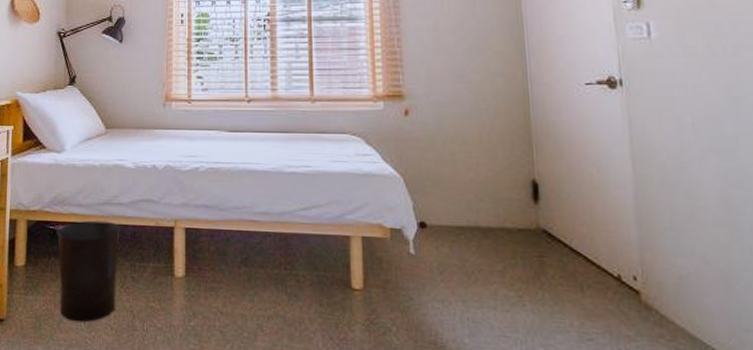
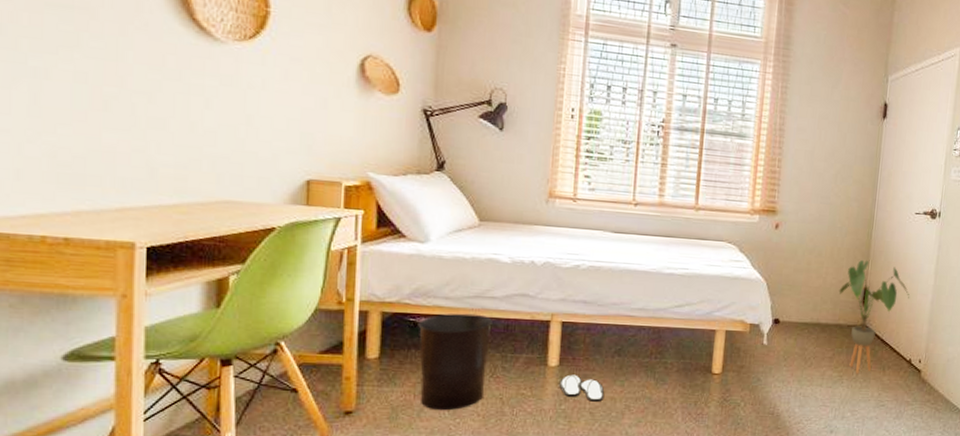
slippers: none [187,286,233,319] -> present [559,374,604,402]
house plant: none [497,145,601,295] -> present [839,259,910,374]

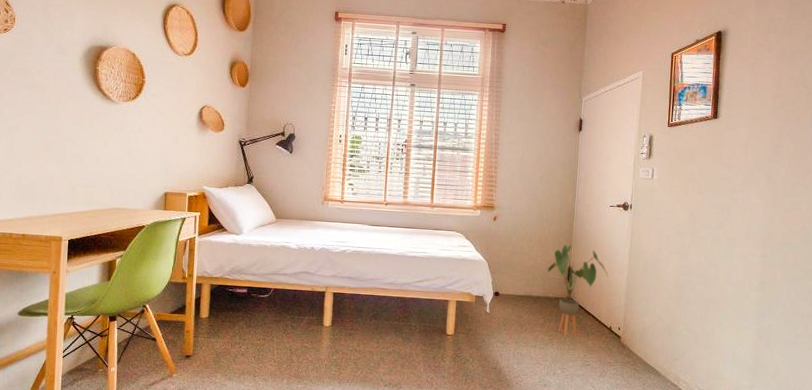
waste bin: present [418,313,492,410] -> none [234,285,285,357]
slippers: present [559,374,604,402] -> none [332,333,364,354]

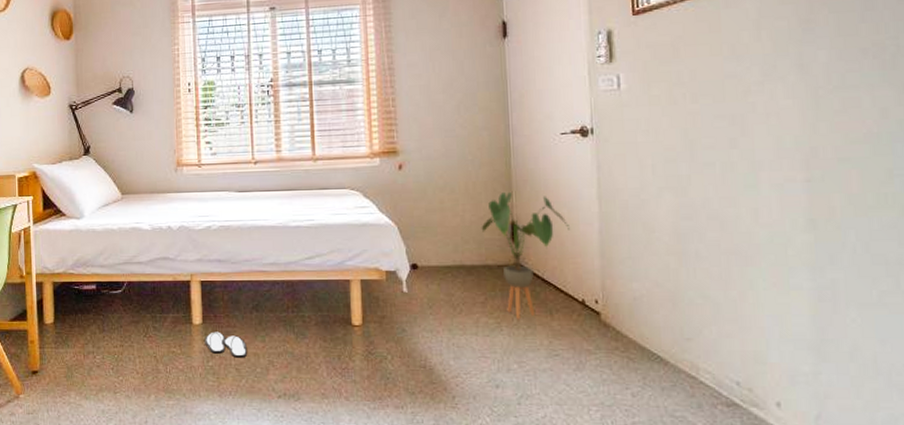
slippers: none [332,333,364,354] -> present [205,331,247,358]

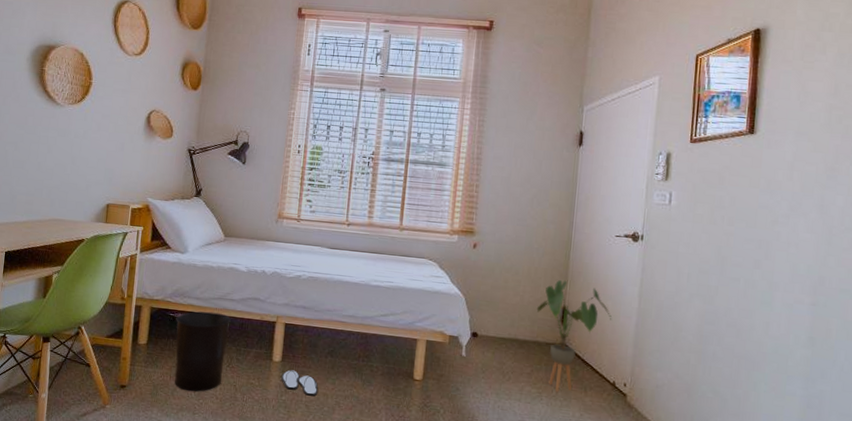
waste bin: none [81,279,141,368] -> present [174,311,231,392]

